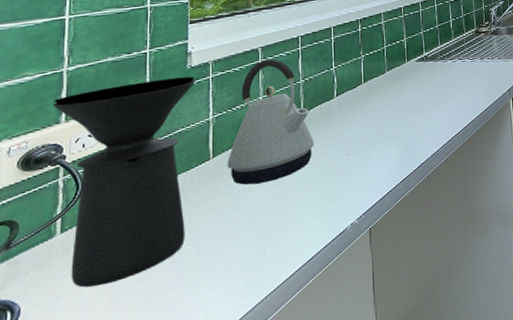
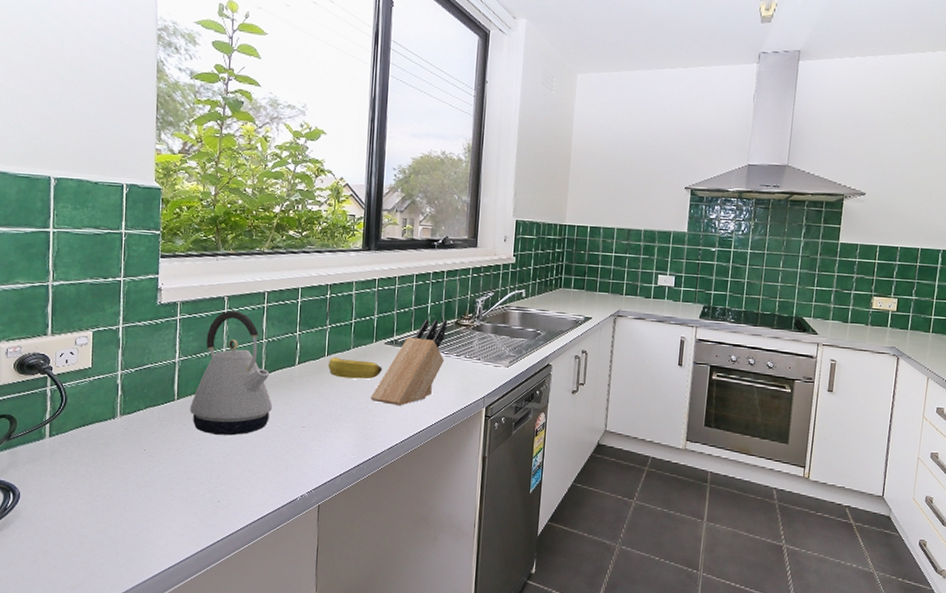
coffee maker: present [52,76,195,288] -> none [40,309,164,492]
banana: none [365,79,416,100] -> present [327,357,382,380]
knife block: none [408,30,470,115] -> present [370,319,448,406]

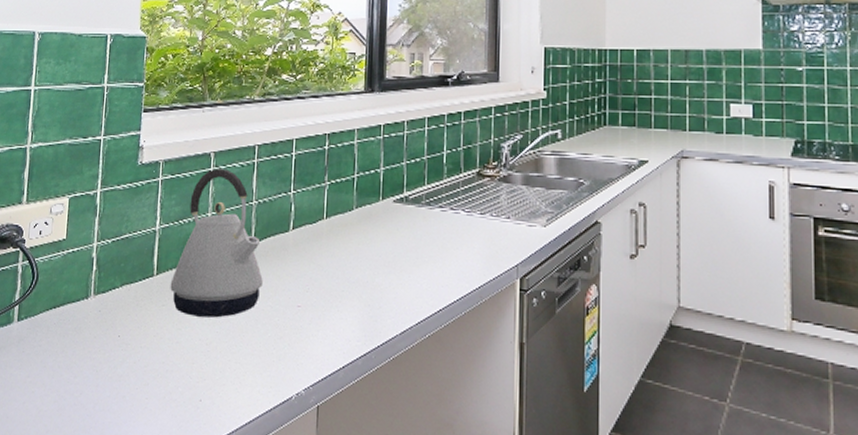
banana: present [327,357,382,380] -> none [327,220,391,246]
knife block: present [370,319,448,406] -> none [377,169,468,278]

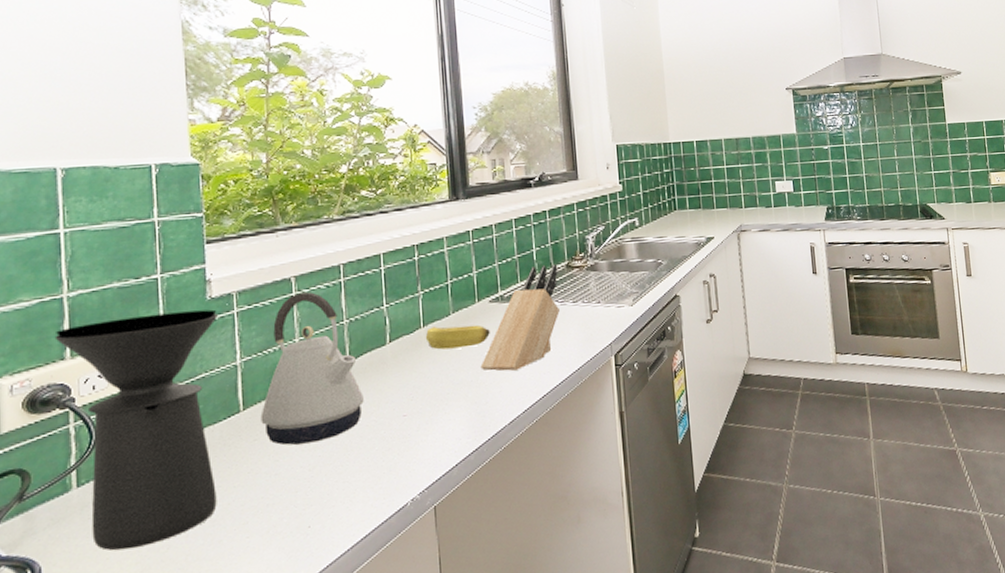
coffee maker: none [16,172,145,388] -> present [54,309,218,551]
banana: none [327,220,391,246] -> present [425,325,490,350]
knife block: none [377,169,468,278] -> present [480,263,560,371]

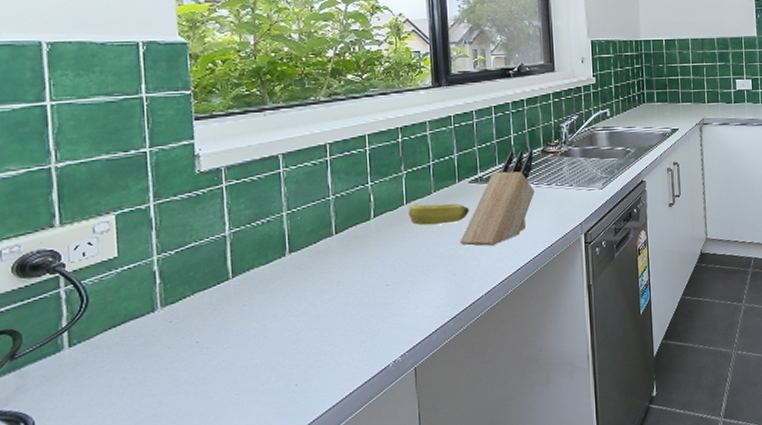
coffee maker: present [54,309,218,551] -> none [43,183,207,406]
kettle: present [260,291,364,445] -> none [249,168,349,311]

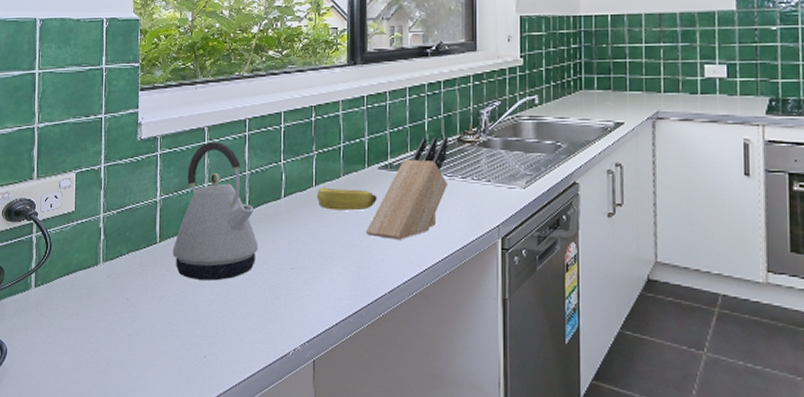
kettle: none [249,168,349,311] -> present [172,141,258,281]

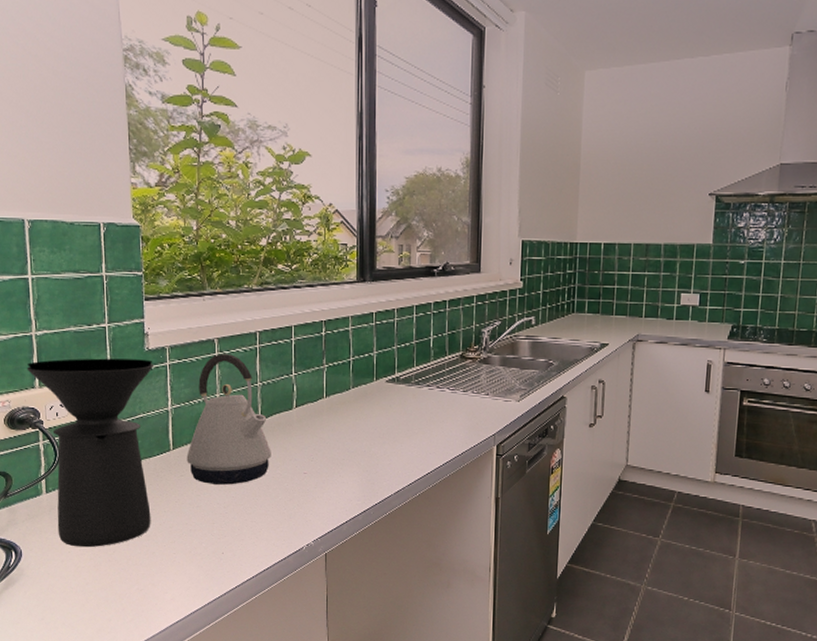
coffee maker: none [27,149,145,347] -> present [26,358,153,548]
banana: present [316,187,377,211] -> none [327,398,384,421]
knife block: present [365,136,449,240] -> none [373,353,452,447]

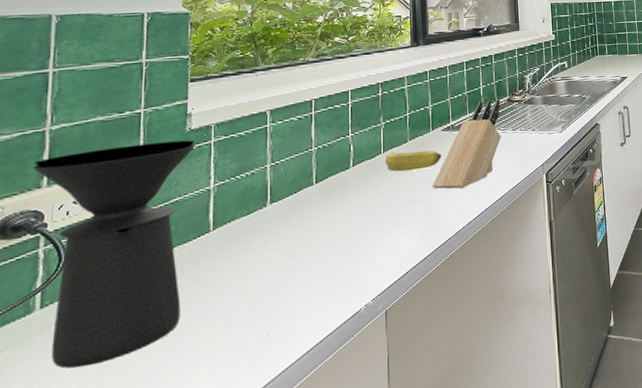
kettle: present [186,353,271,485] -> none [229,123,326,261]
banana: none [327,398,384,421] -> present [384,150,441,172]
knife block: none [373,353,452,447] -> present [432,98,501,189]

